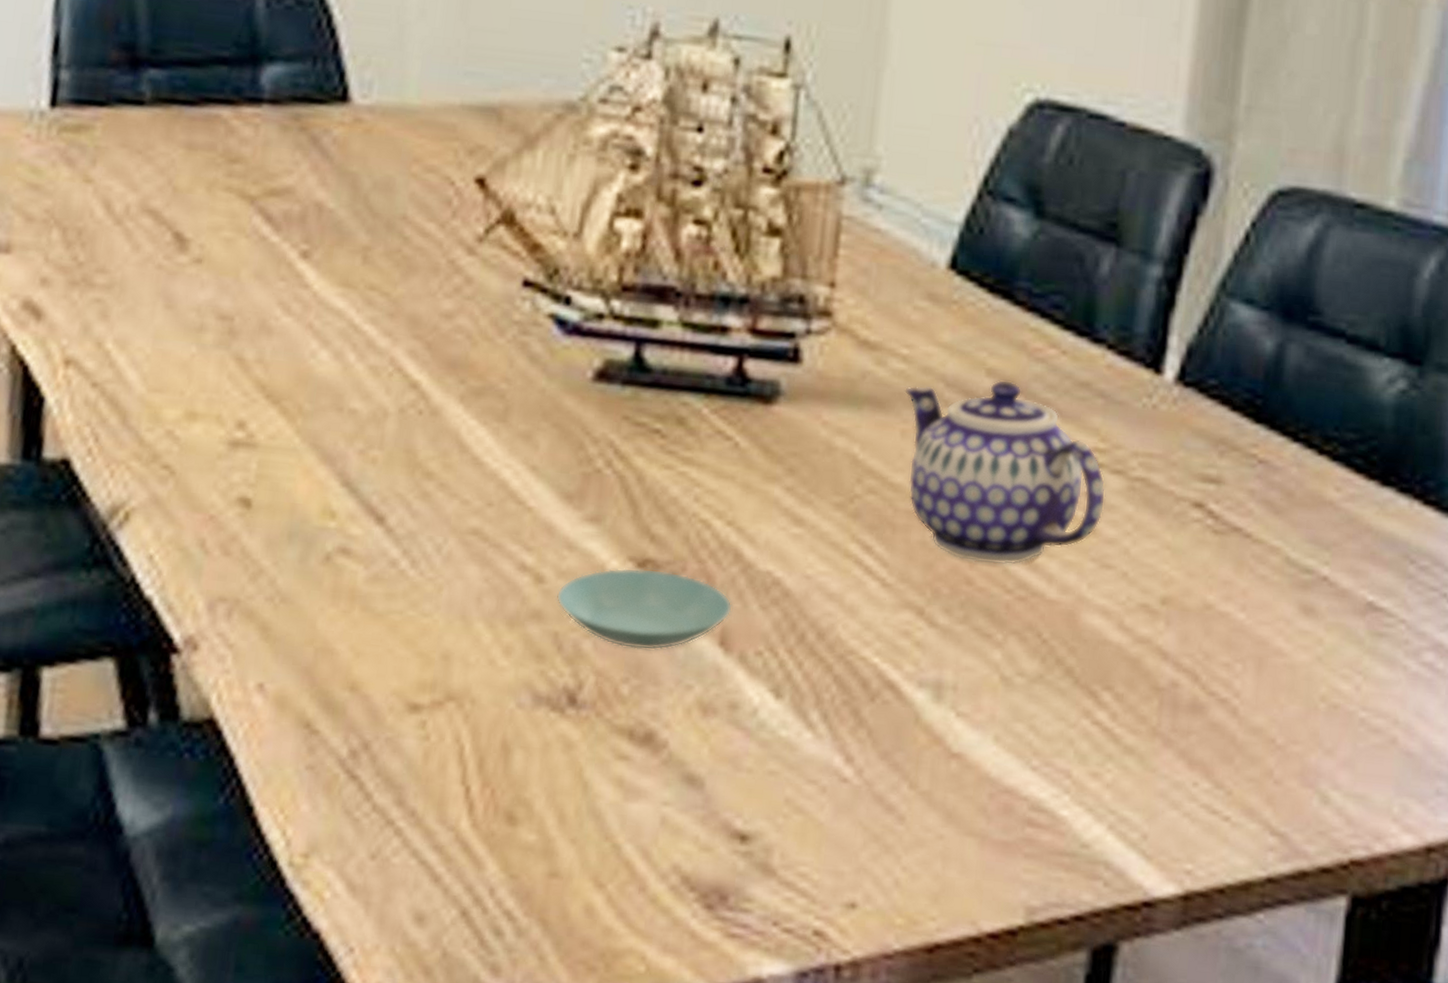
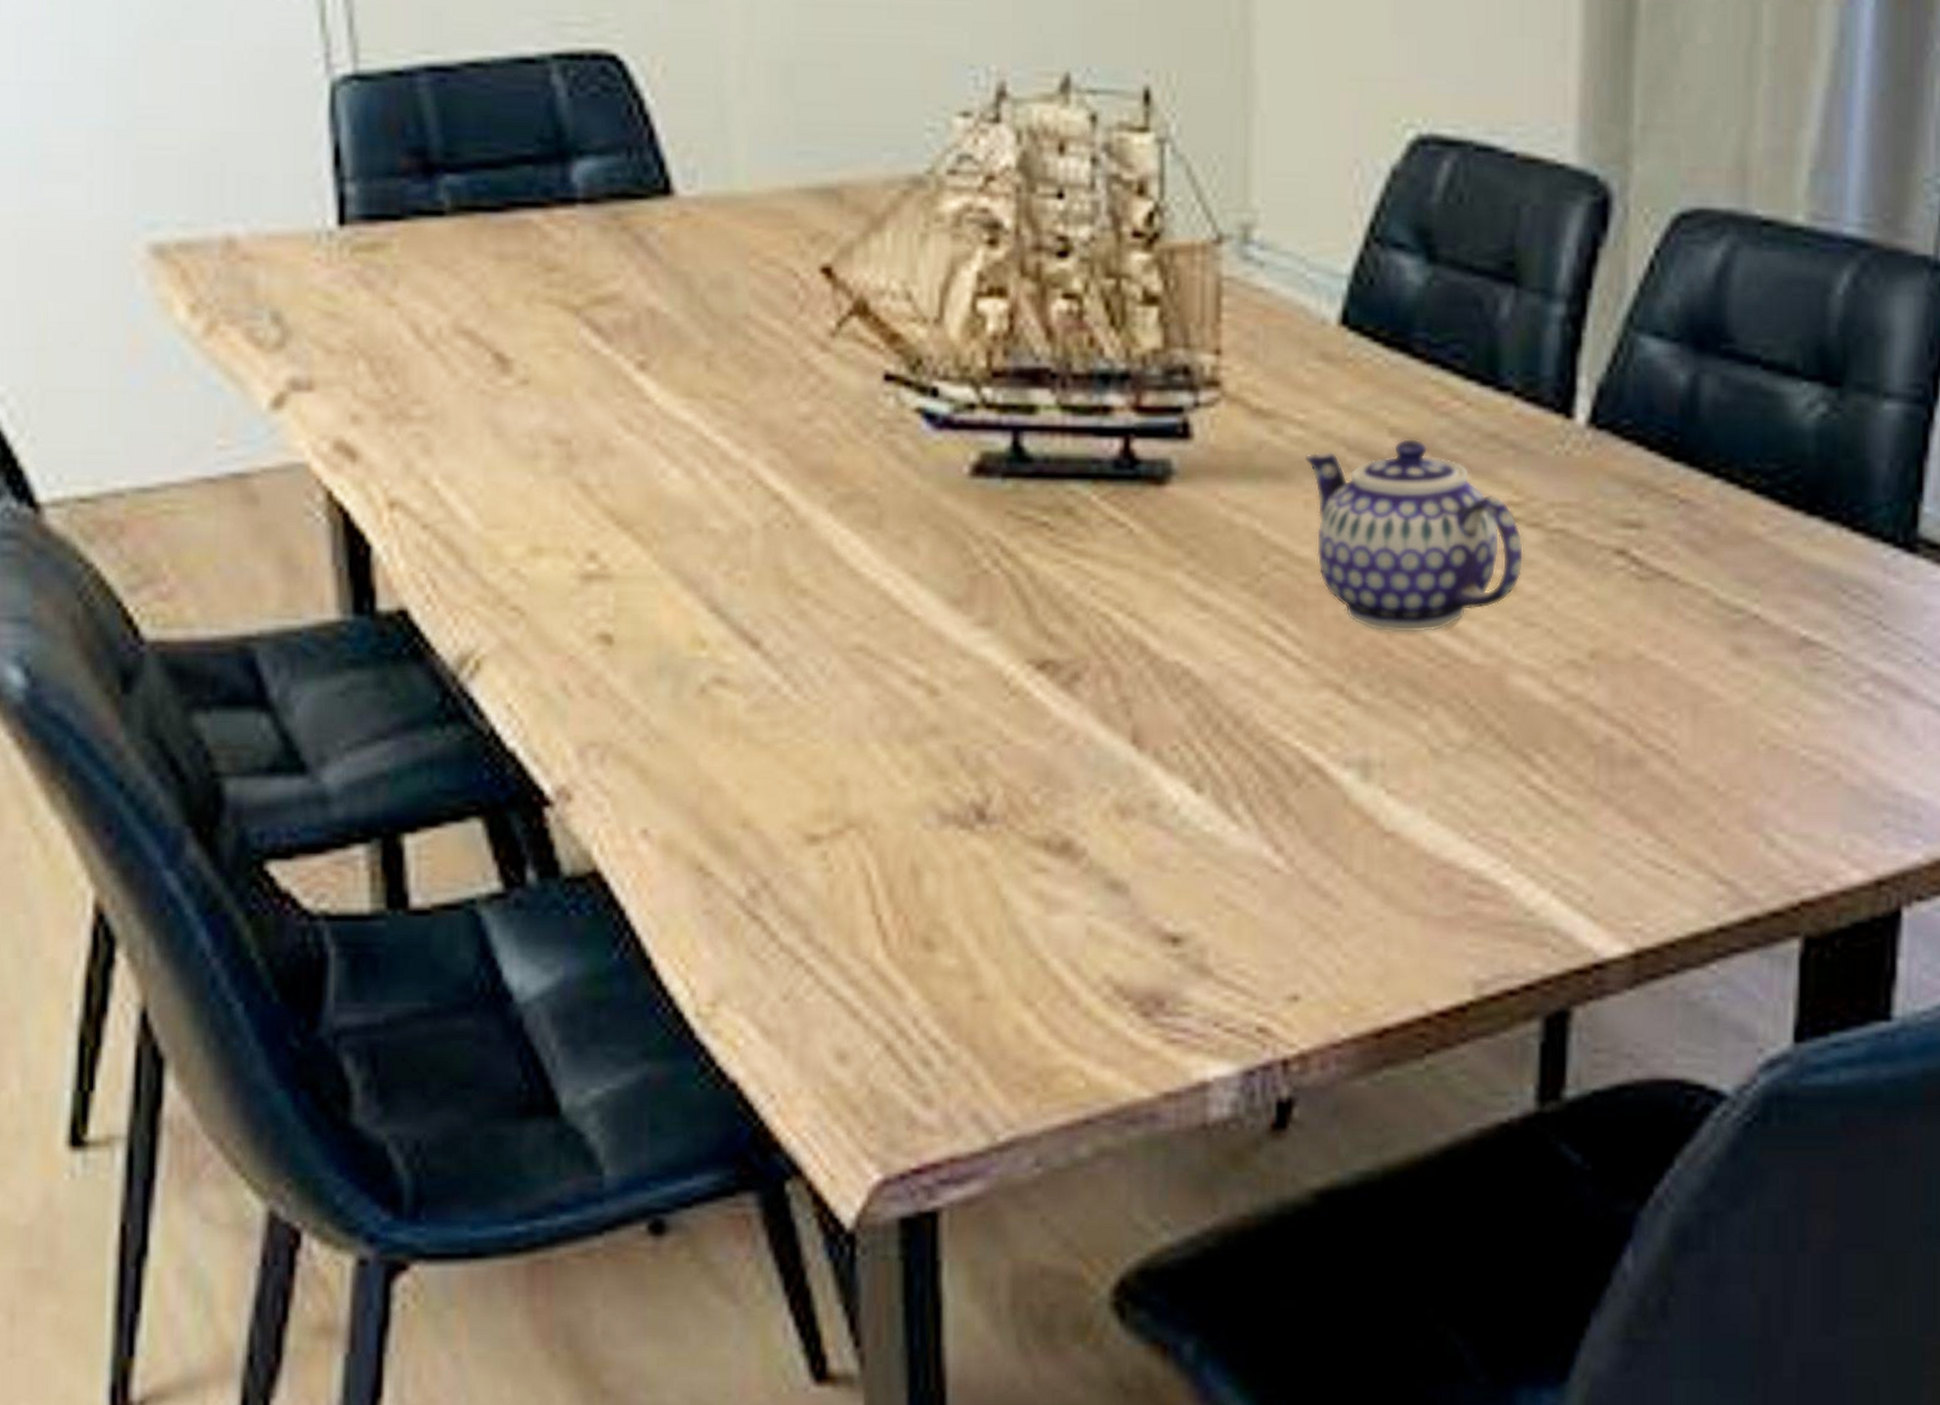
saucer: present [556,567,733,651] -> none [953,670,1143,756]

